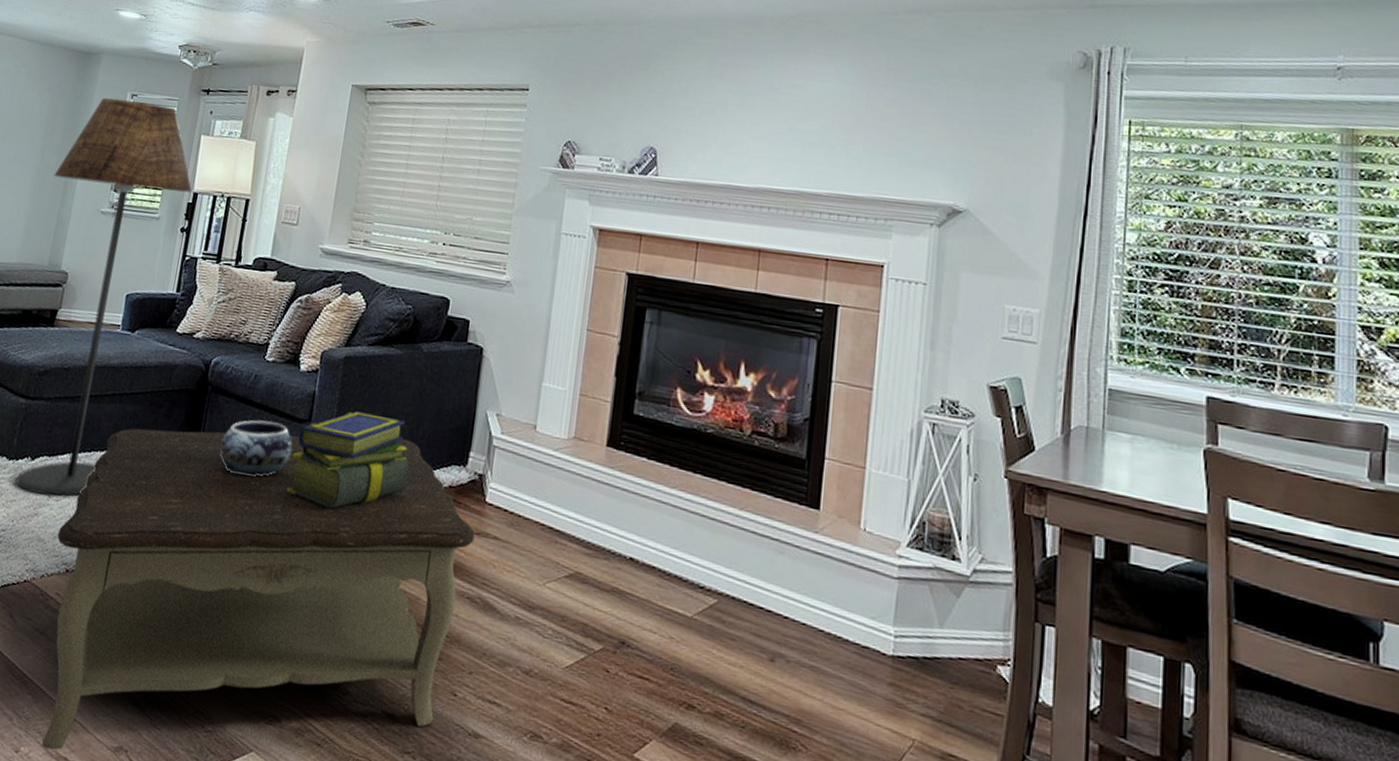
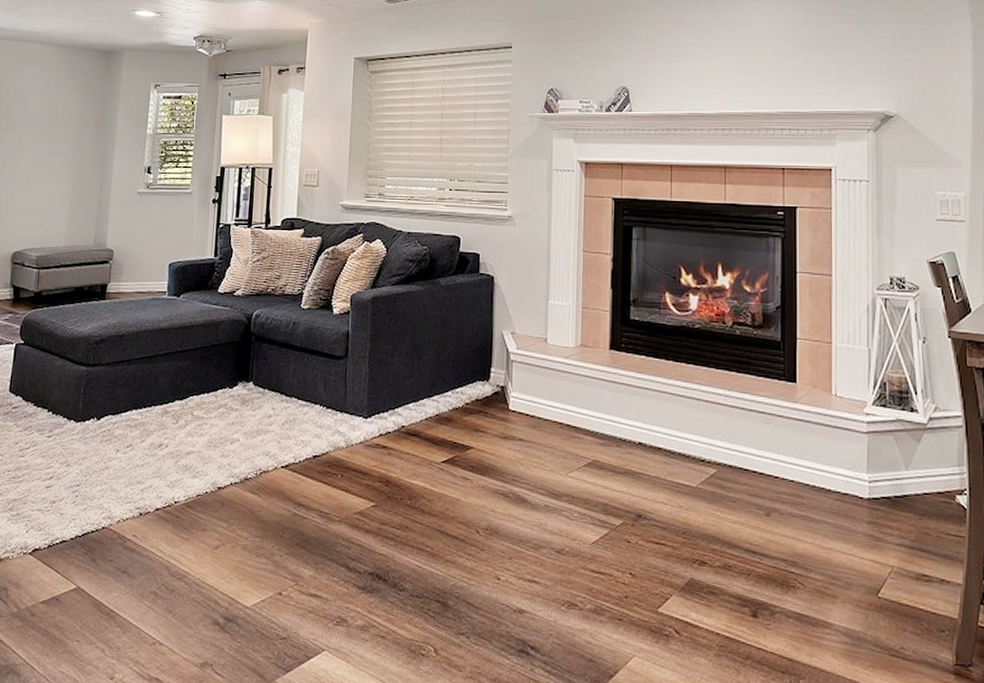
floor lamp: present [15,98,192,496] -> none [85,90,219,450]
coffee table: present [41,428,475,751] -> none [129,364,502,673]
decorative bowl: present [219,420,293,477] -> none [268,361,333,412]
stack of books: present [287,411,409,509] -> none [332,344,439,431]

